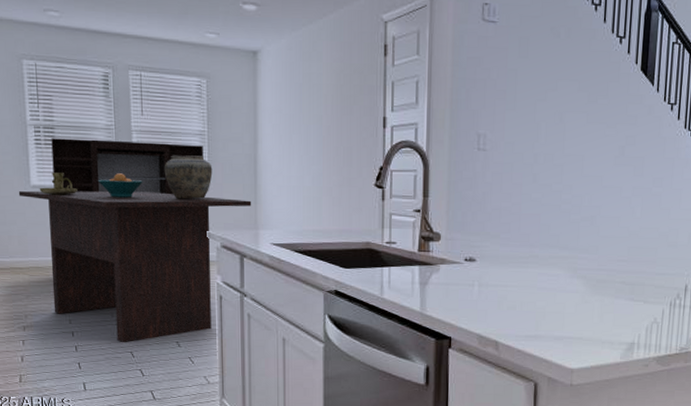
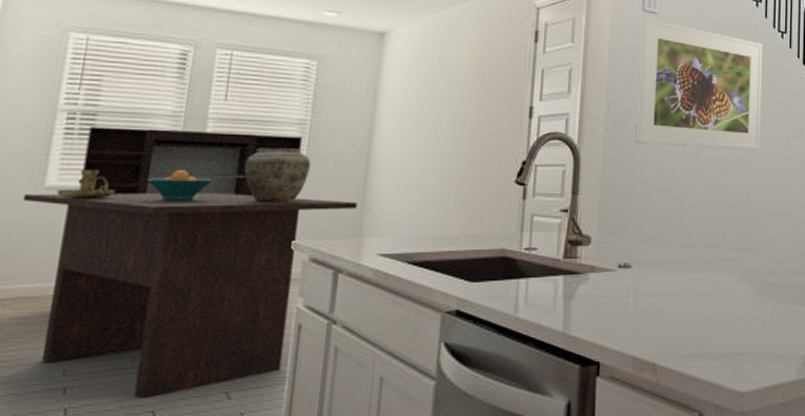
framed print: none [479,27,601,157] -> present [637,18,763,151]

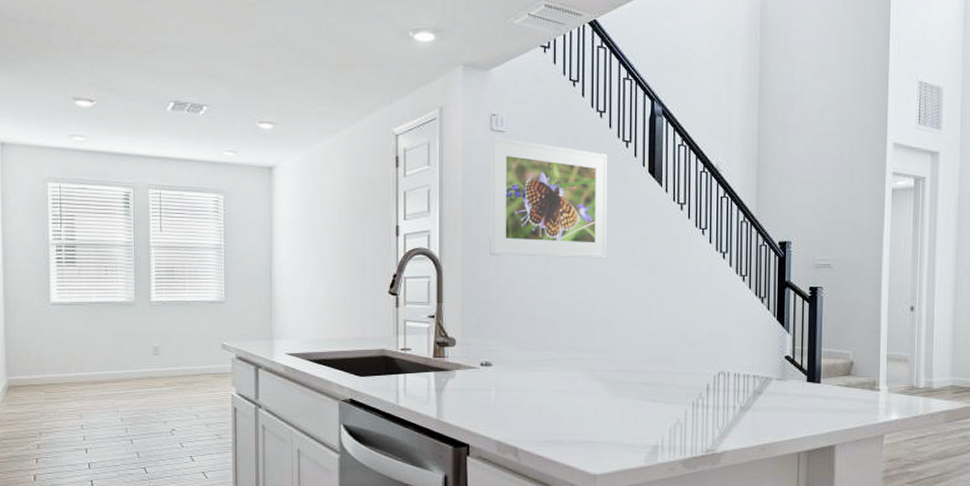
dining table: present [22,193,358,398] -> none [38,306,267,458]
candle holder: present [56,170,115,199] -> none [58,289,96,312]
bookshelf: present [83,126,302,197] -> none [72,256,220,308]
fruit bowl: present [148,170,213,200] -> none [116,288,160,312]
vase: present [244,147,311,202] -> none [181,269,229,312]

